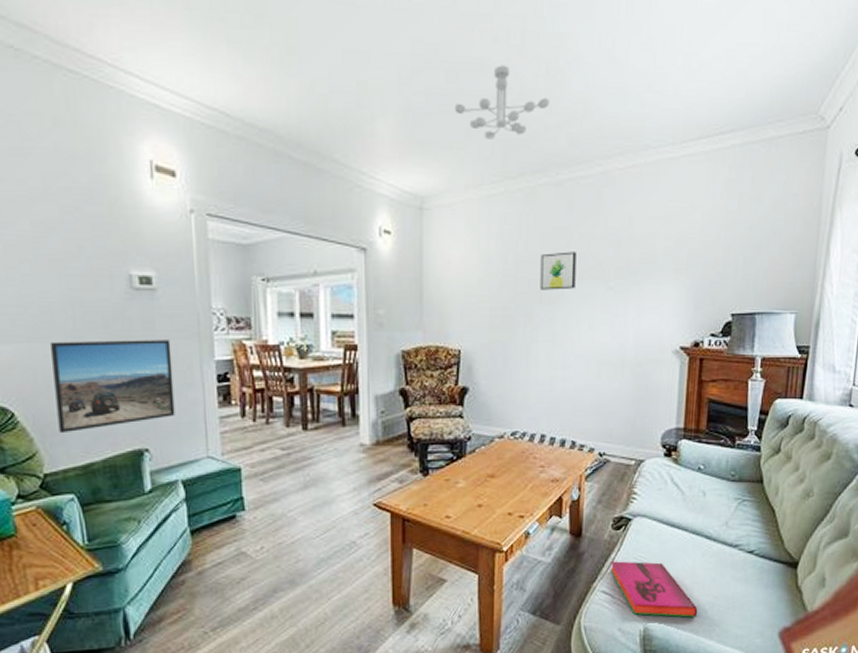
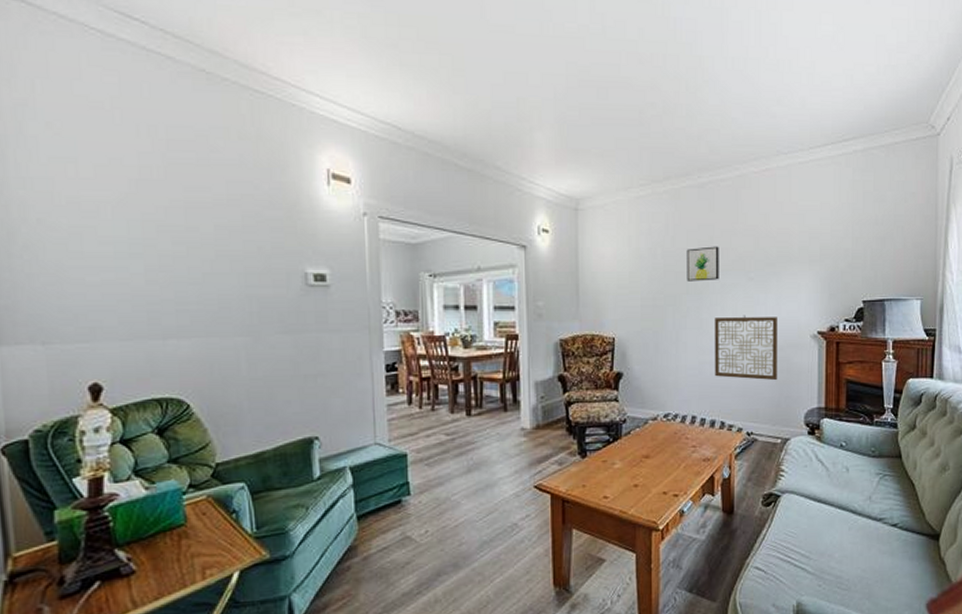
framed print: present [51,340,175,434] -> none [228,332,345,424]
ceiling light fixture: present [454,65,549,139] -> none [604,83,690,148]
wall art: none [567,327,637,399] -> present [715,314,777,381]
hardback book: present [610,561,698,618] -> none [762,537,848,592]

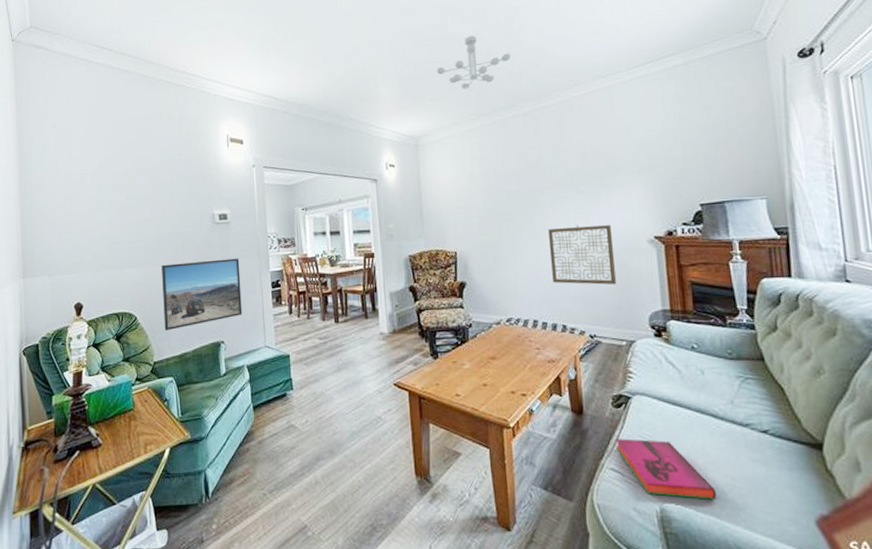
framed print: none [228,332,345,424] -> present [162,258,243,331]
ceiling light fixture: none [604,83,690,148] -> present [436,35,511,89]
wall art: present [686,246,719,282] -> none [516,165,550,199]
hardback book: none [762,537,848,592] -> present [615,438,717,499]

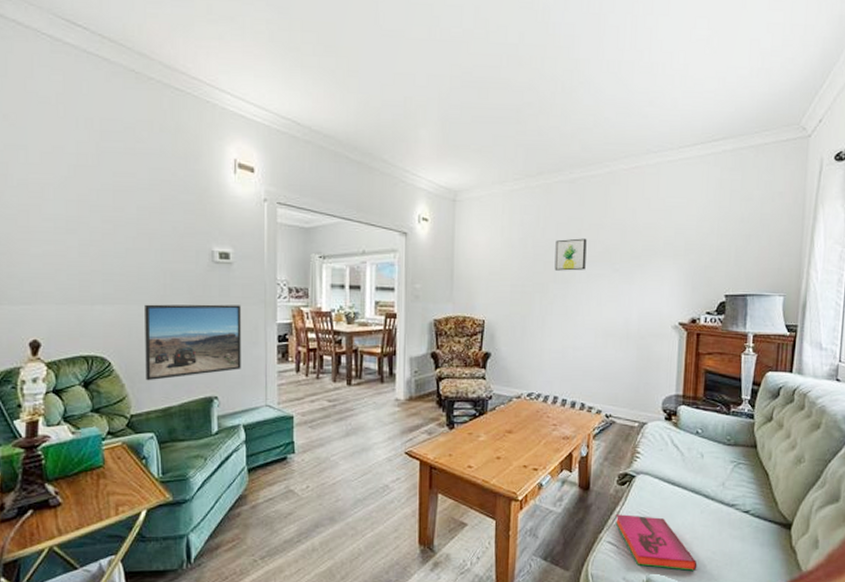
ceiling light fixture: present [436,35,511,89] -> none [484,84,565,144]
wall art: none [516,165,550,199] -> present [554,238,587,271]
wall art: present [548,224,616,285] -> none [578,304,640,368]

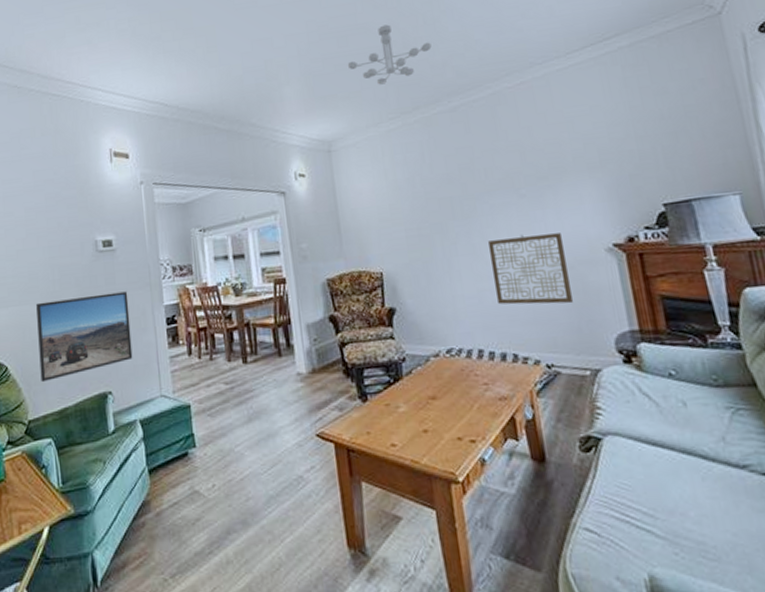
ceiling light fixture: none [484,84,565,144] -> present [347,24,432,85]
wall art: present [554,238,587,271] -> none [446,167,487,207]
wall art: none [578,304,640,368] -> present [488,233,573,305]
hardback book: present [615,514,698,571] -> none [587,490,717,562]

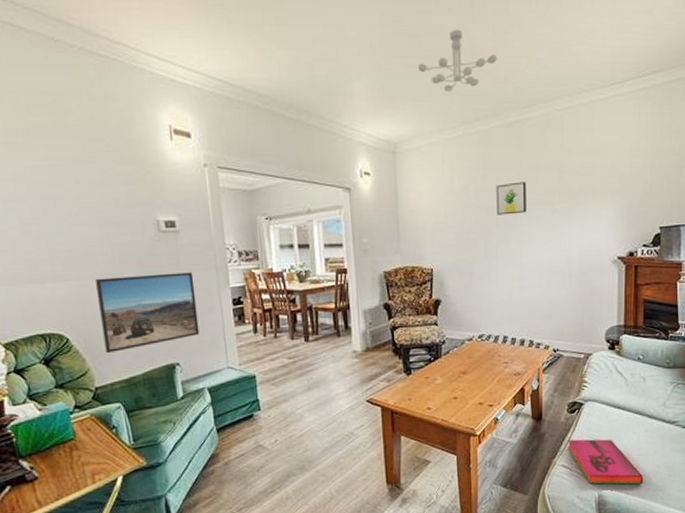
wall art: none [446,167,487,207] -> present [496,181,526,215]
wall art: present [488,233,573,305] -> none [523,244,580,303]
hardback book: none [587,490,717,562] -> present [567,439,644,485]

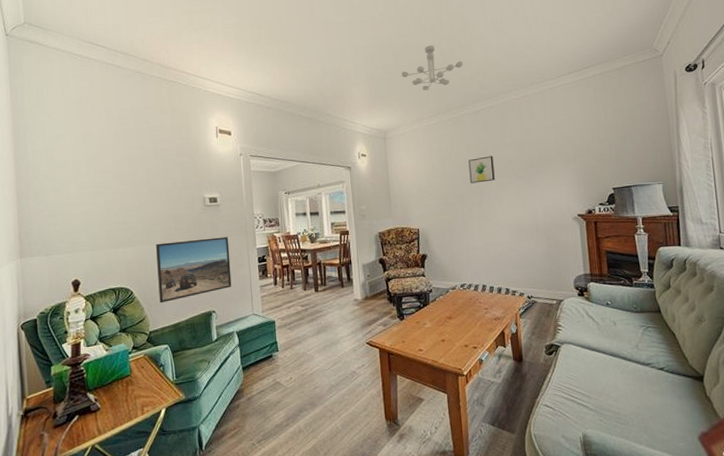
hardback book: present [567,439,644,485] -> none [548,380,626,425]

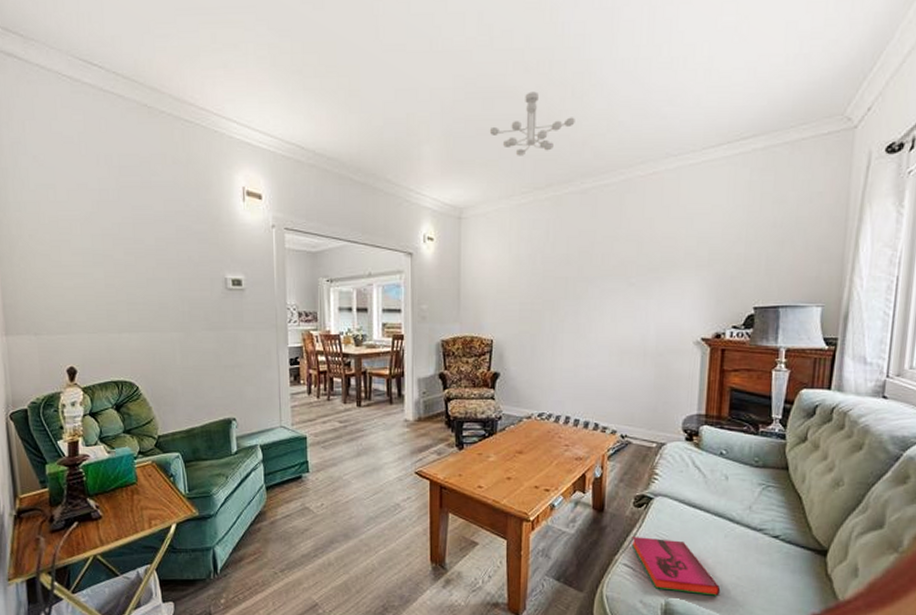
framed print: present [156,237,232,304] -> none [166,330,257,404]
wall art: present [468,156,495,184] -> none [565,252,600,287]
hardback book: none [548,380,626,425] -> present [631,537,721,596]

